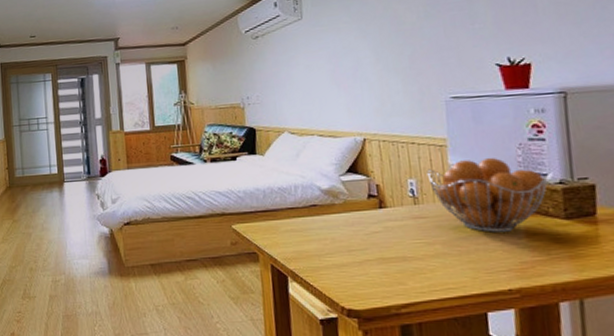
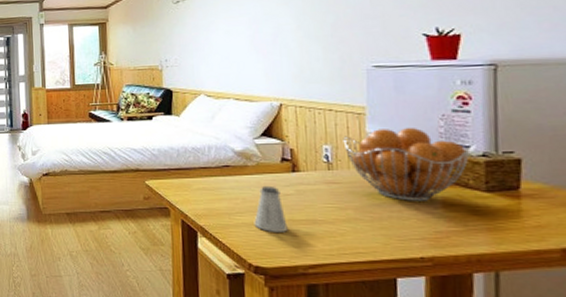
saltshaker: none [344,223,379,272] -> present [254,185,288,232]

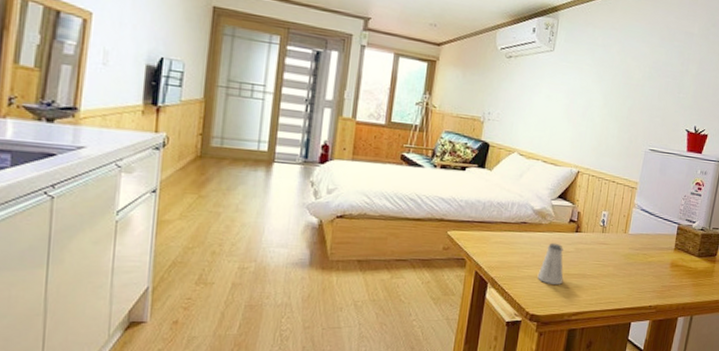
fruit basket: present [343,127,471,201] -> none [617,202,696,262]

